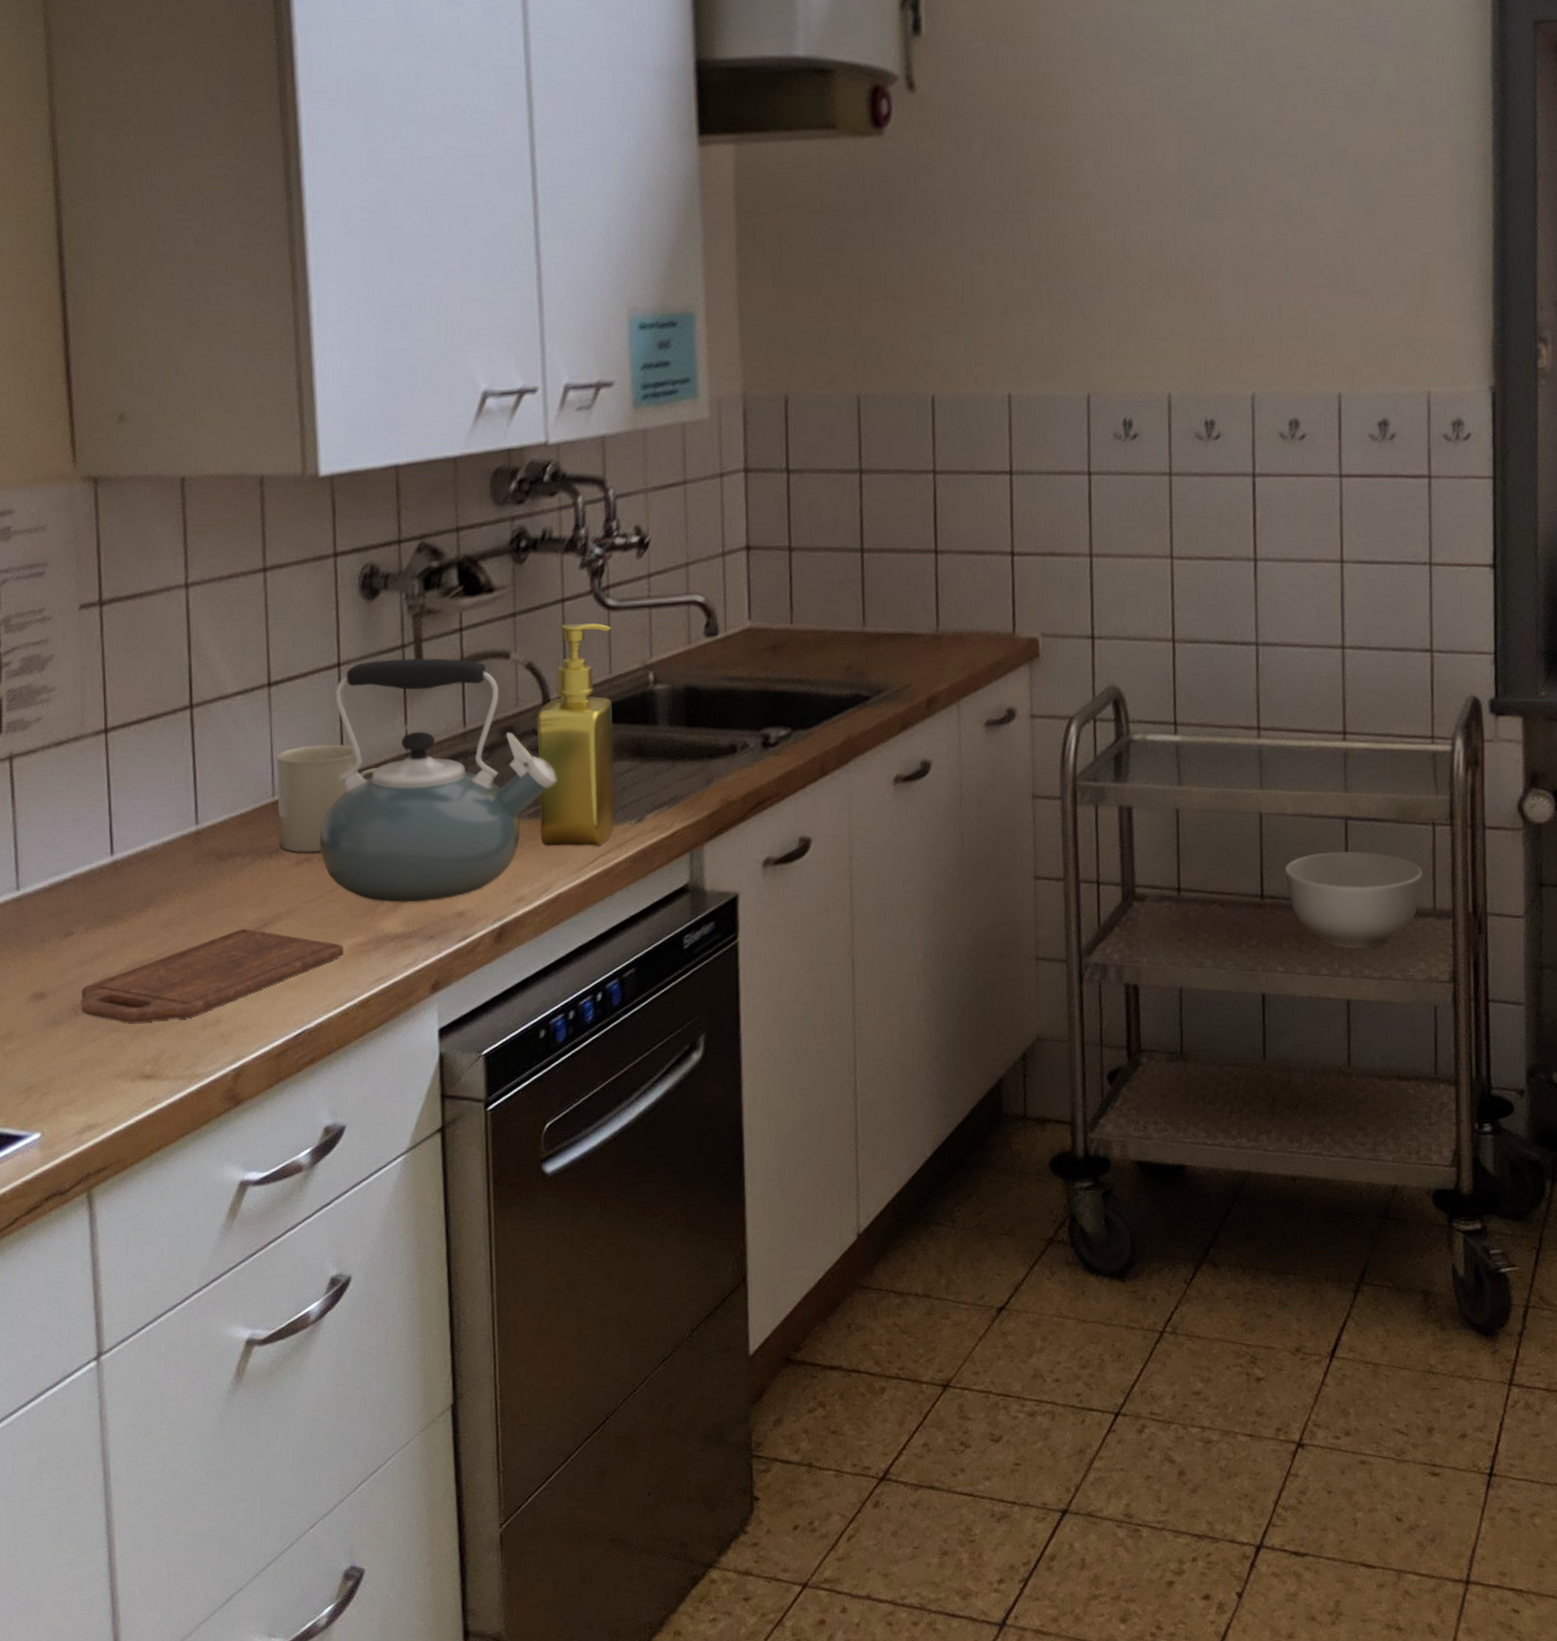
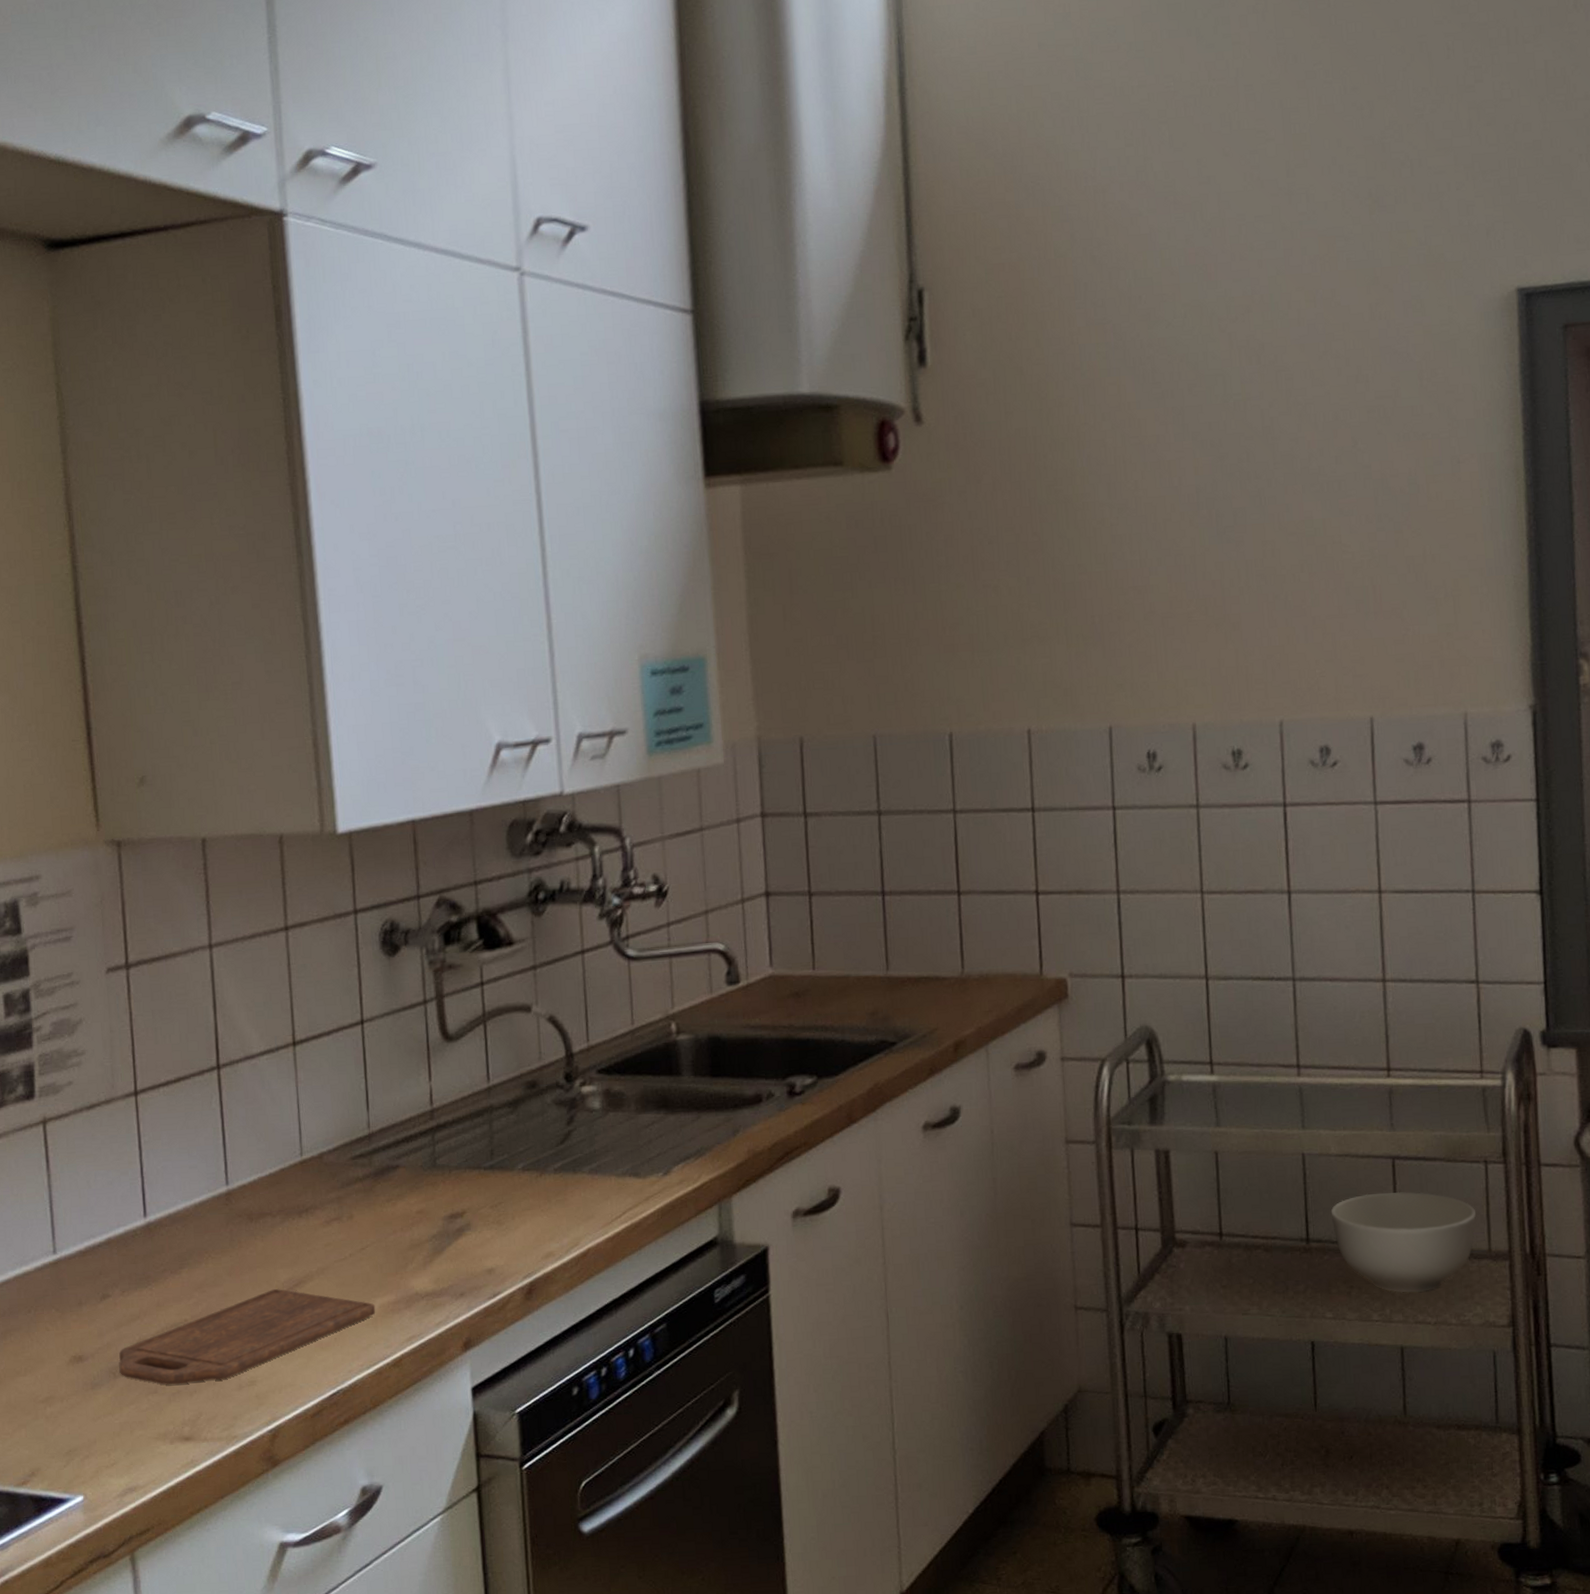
mug: present [275,743,378,855] -> none [302,1101,403,1214]
kettle: present [319,657,557,903] -> none [348,1013,583,1261]
soap dispenser: present [537,622,616,846] -> none [560,973,642,1201]

